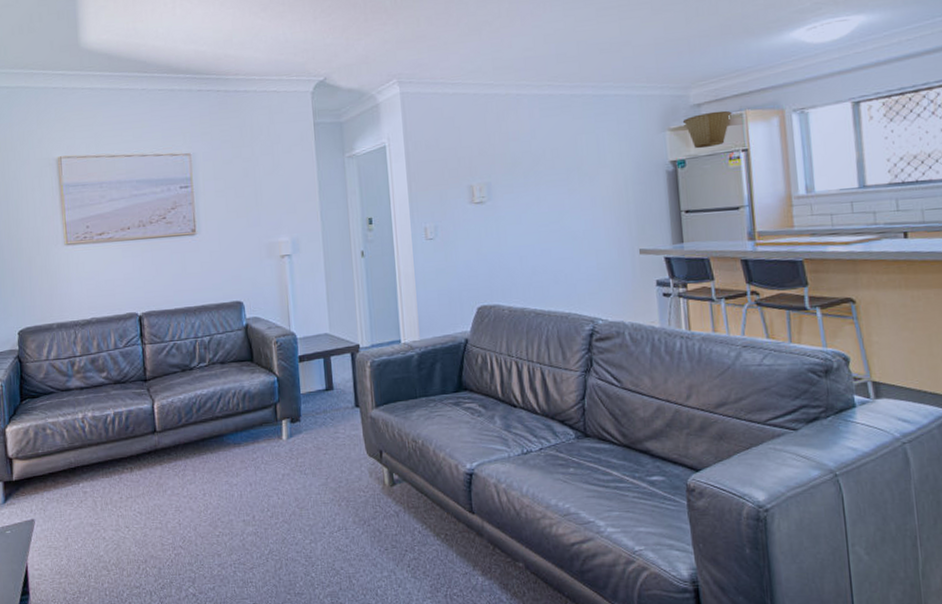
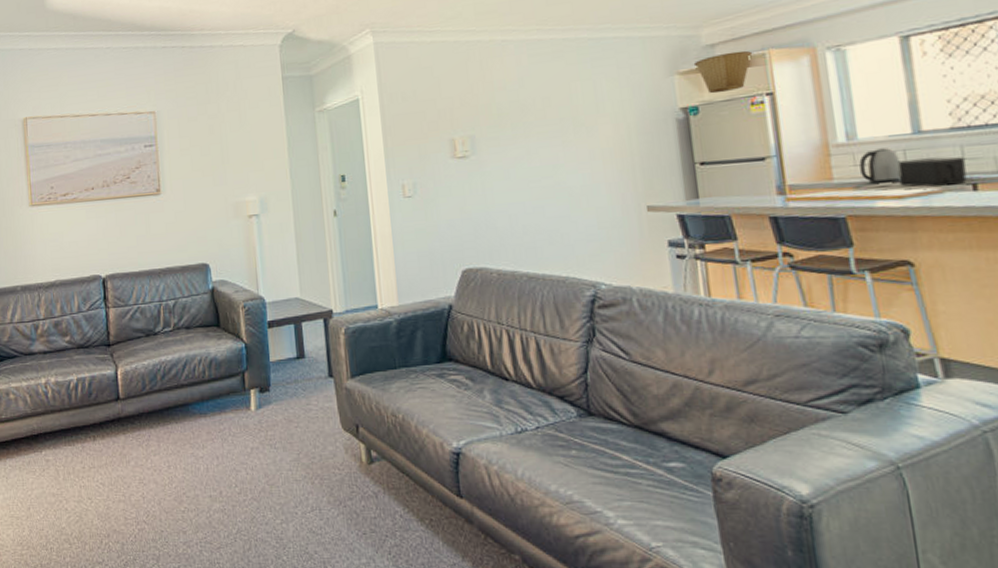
kettle: none [815,200,848,232] -> present [859,148,901,184]
toaster: none [845,208,900,235] -> present [897,156,967,188]

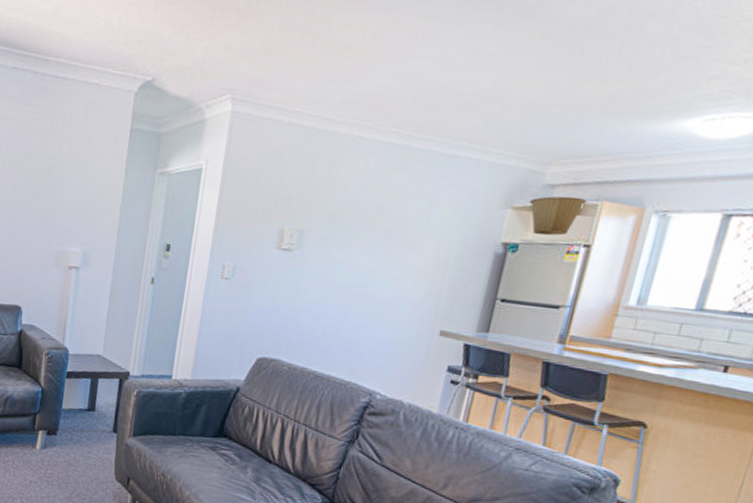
kettle: present [859,148,901,184] -> none [636,317,675,352]
toaster: present [897,156,967,188] -> none [664,333,730,365]

